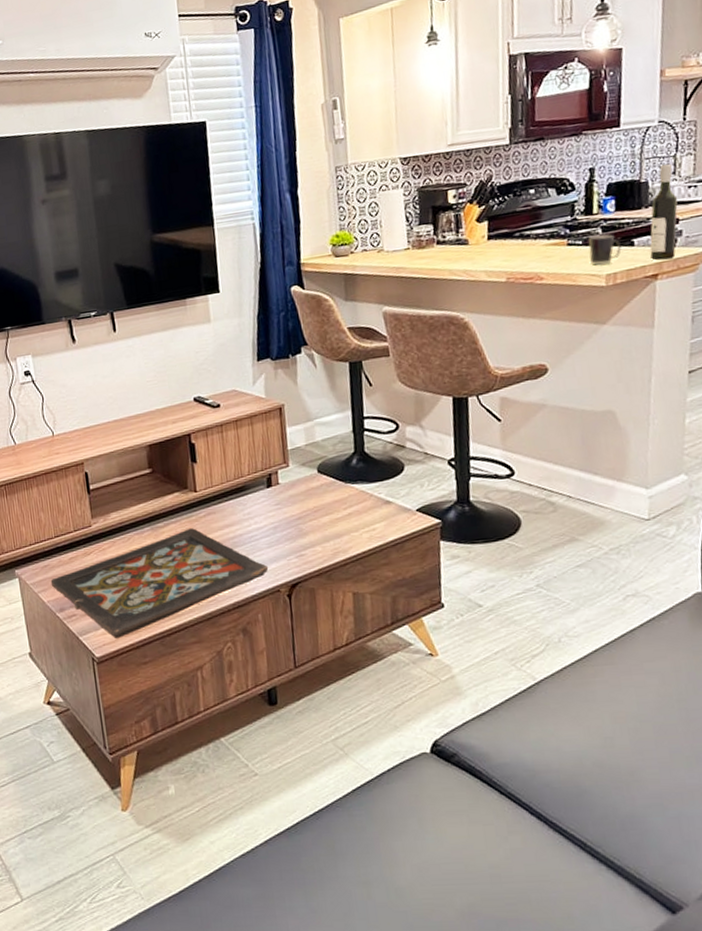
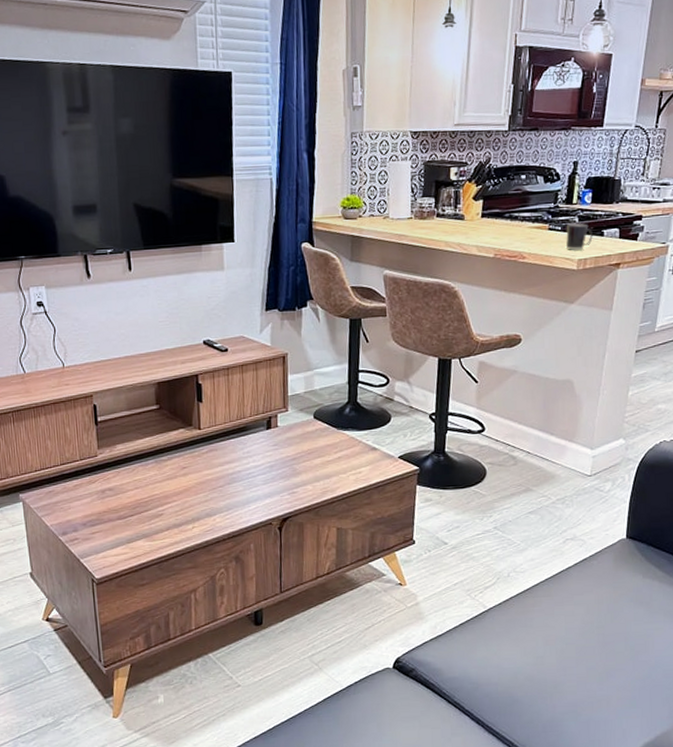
decorative tray: present [50,528,269,639] -> none [54,463,263,563]
bottle: present [649,163,678,261] -> none [616,165,643,252]

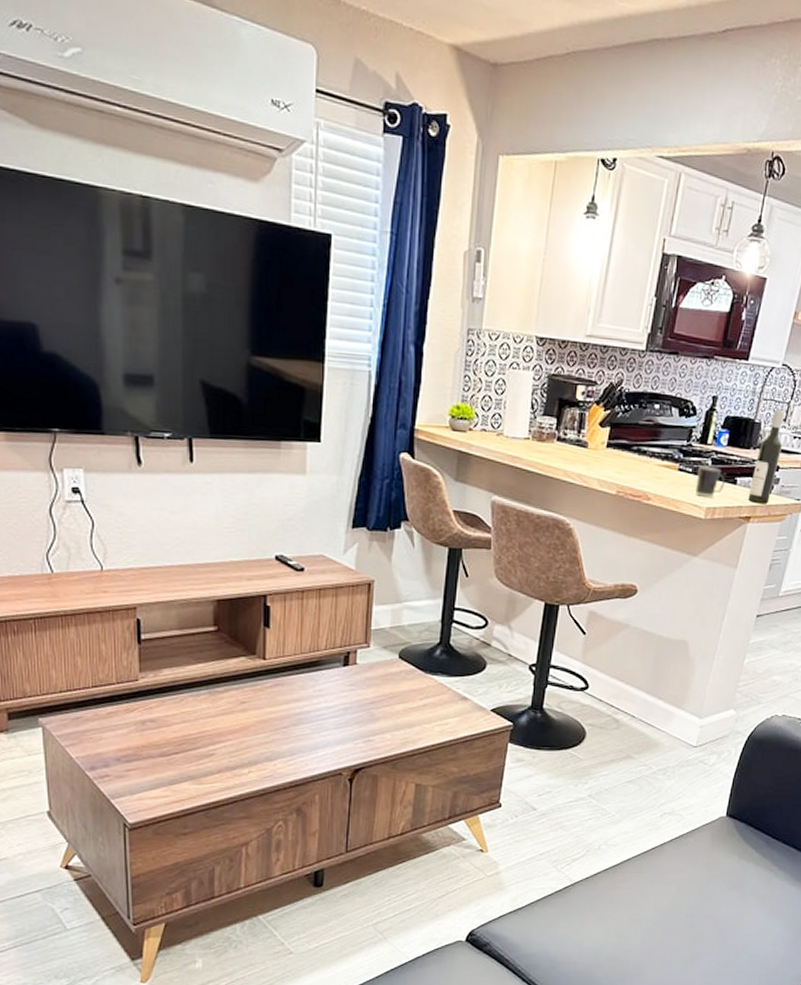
bottle: none [616,165,643,252] -> present [748,409,784,506]

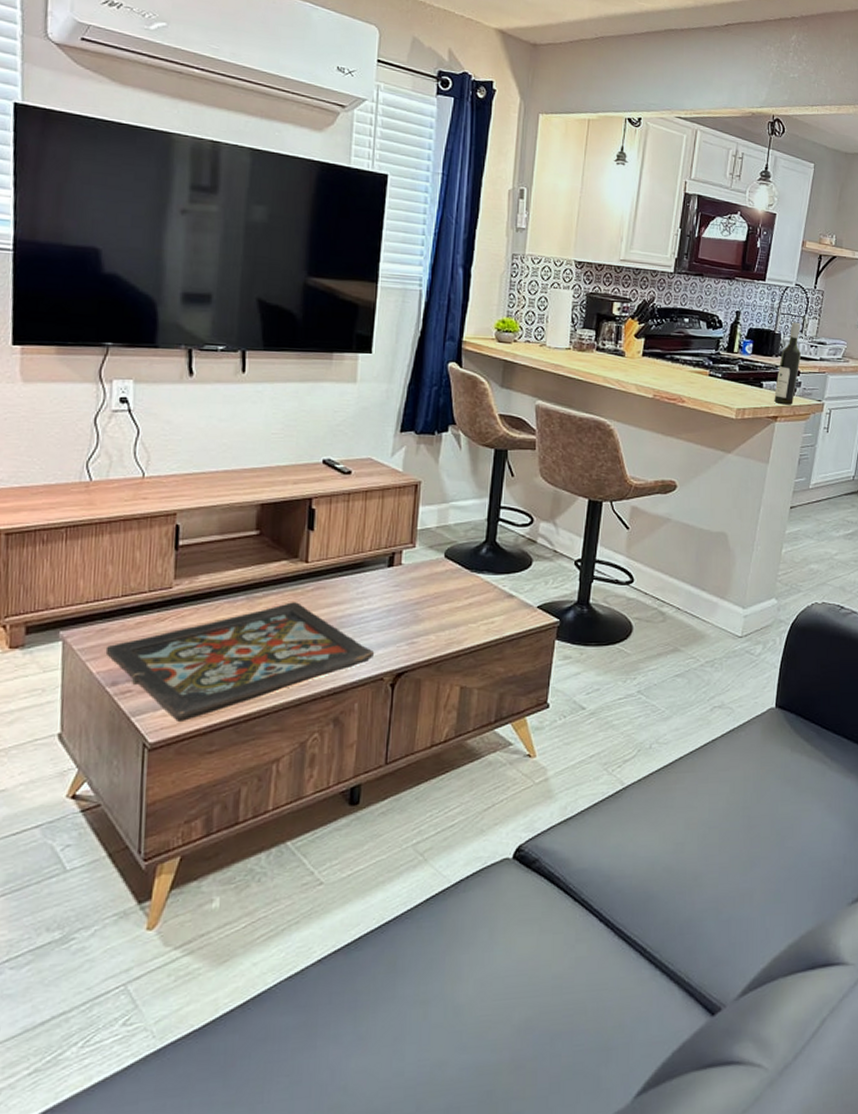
decorative tray: none [82,698,333,806] -> present [105,602,375,723]
mug: present [695,465,725,497] -> none [726,371,752,399]

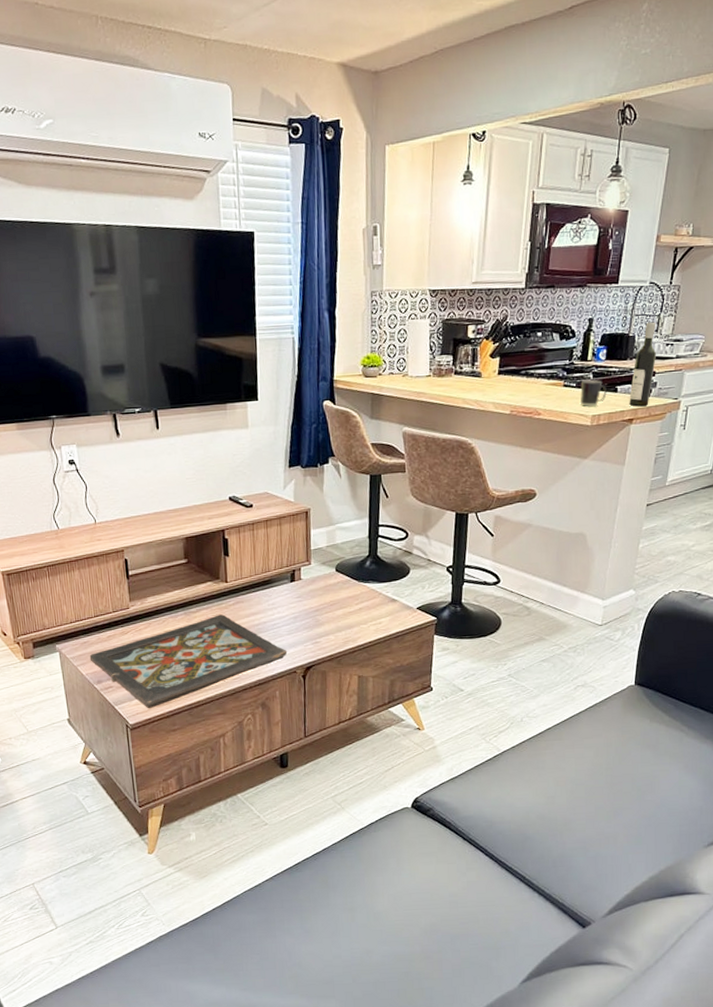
mug: none [726,371,752,399] -> present [580,379,607,406]

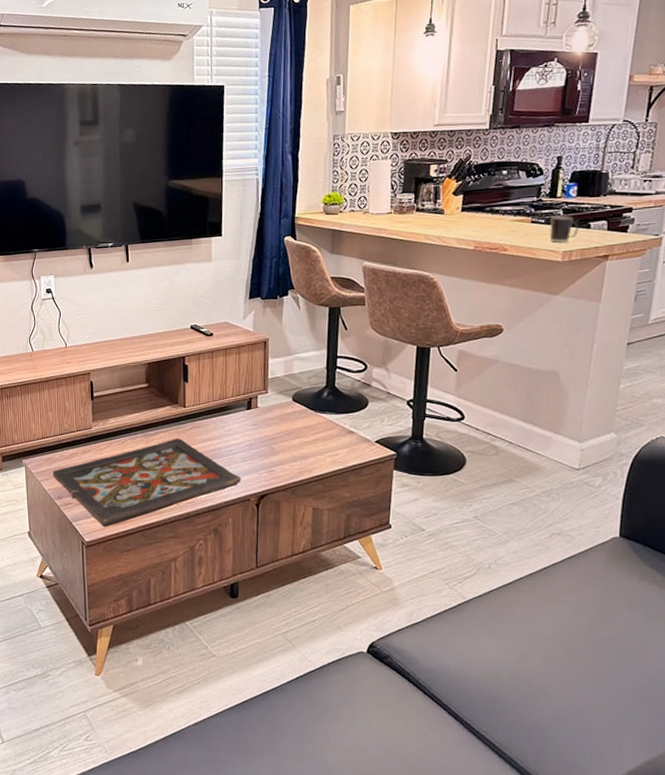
bottle: present [629,321,656,408] -> none [604,158,633,244]

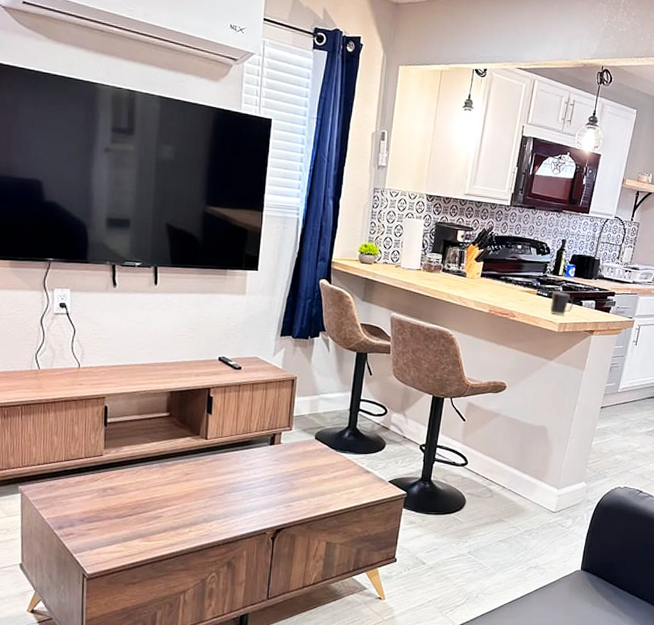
decorative tray: present [52,438,242,528] -> none [53,470,260,560]

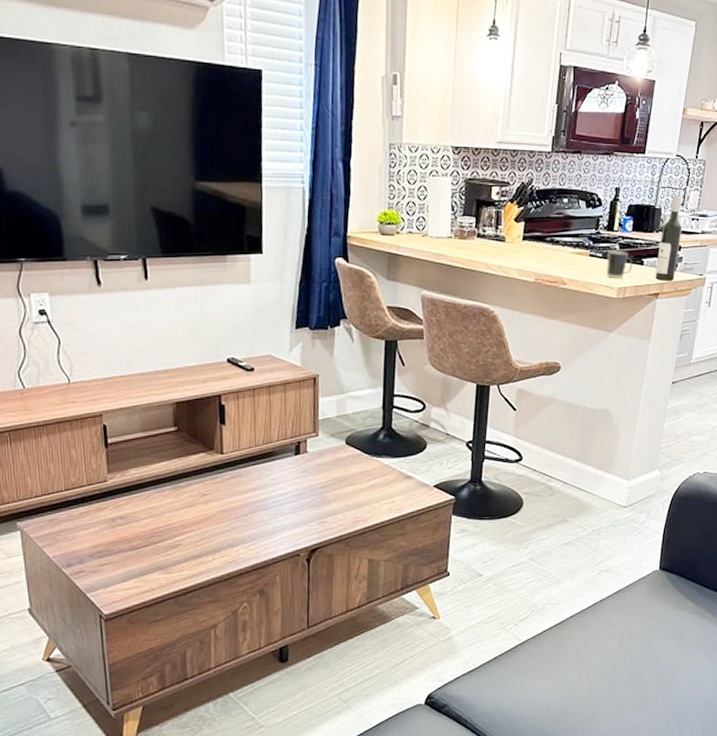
bottle: none [591,249,618,322] -> present [655,195,682,282]

